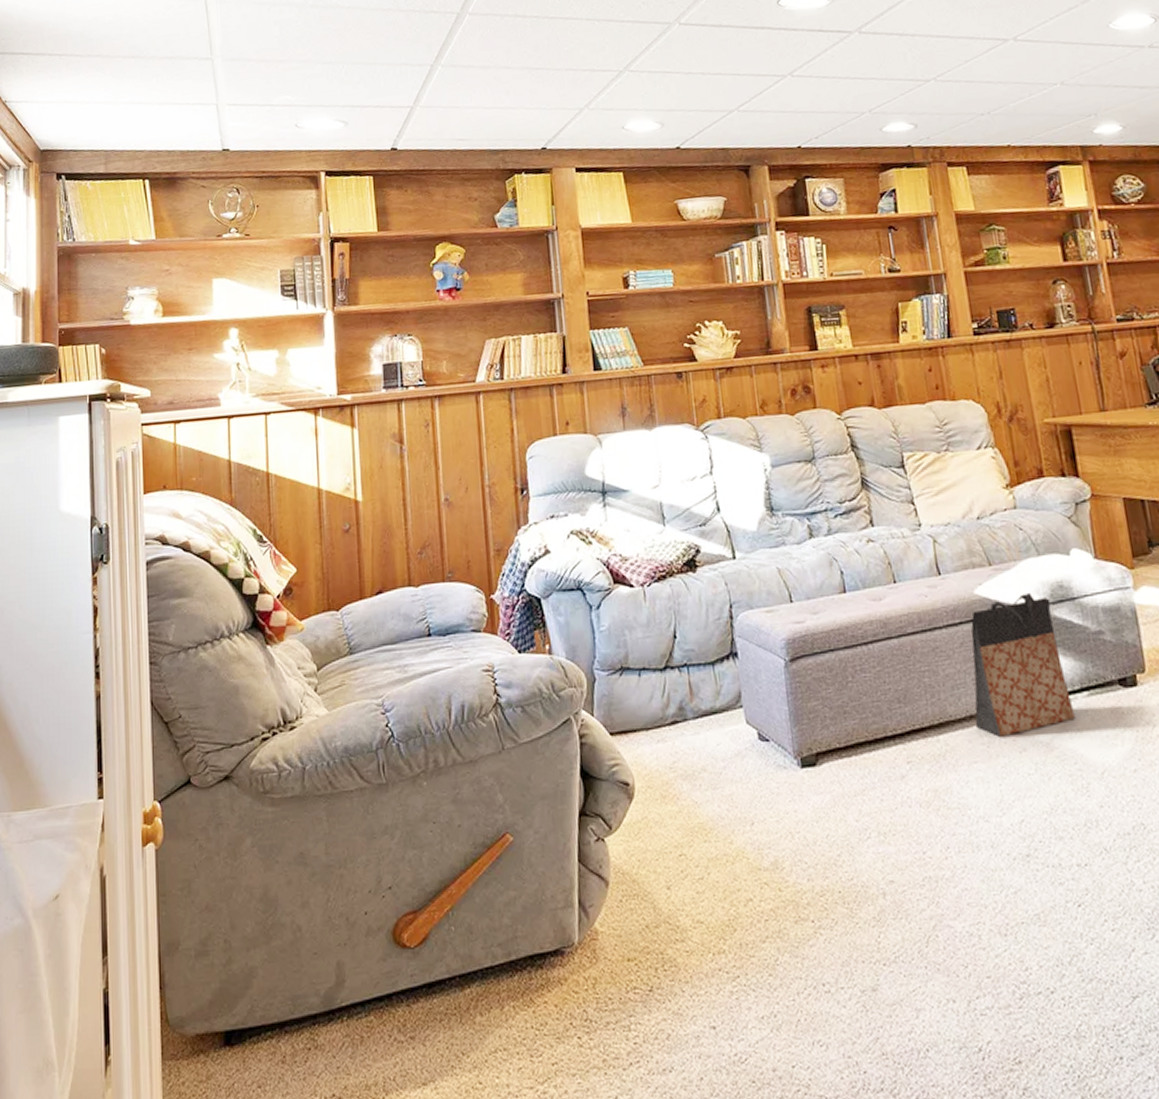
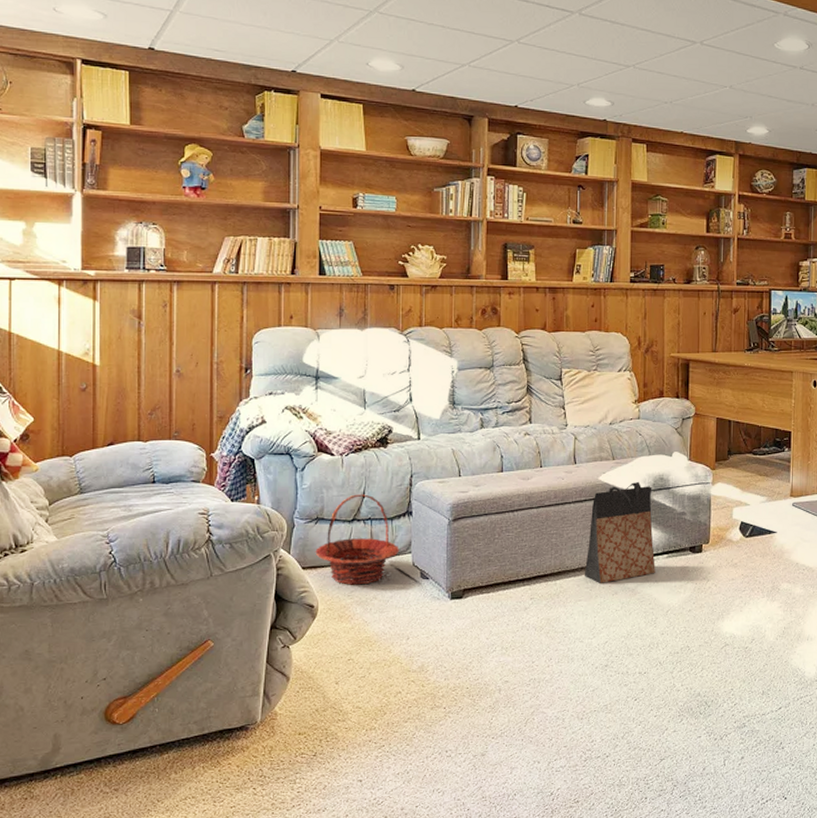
basket: none [623,633,728,754] -> present [315,494,400,585]

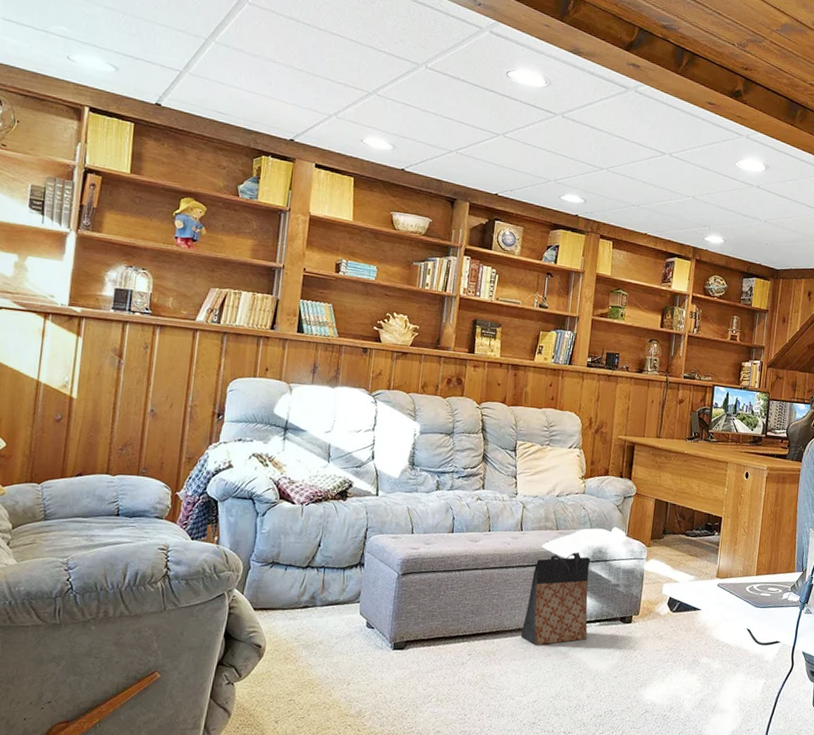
basket: present [315,494,400,585] -> none [267,542,349,630]

